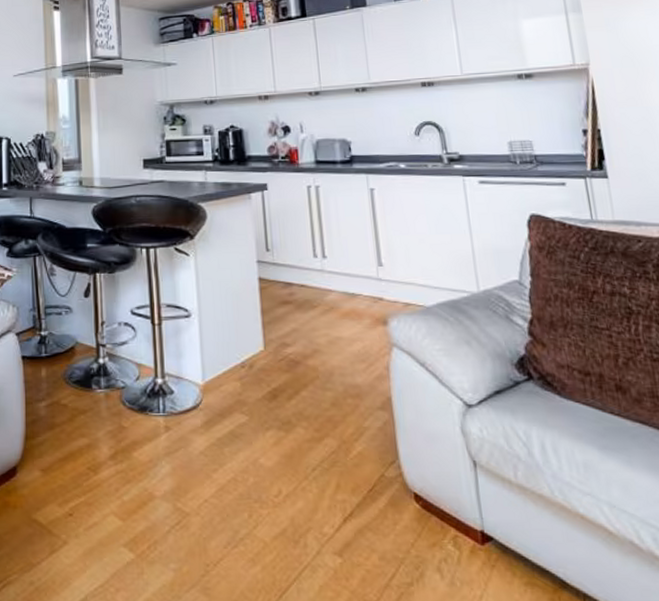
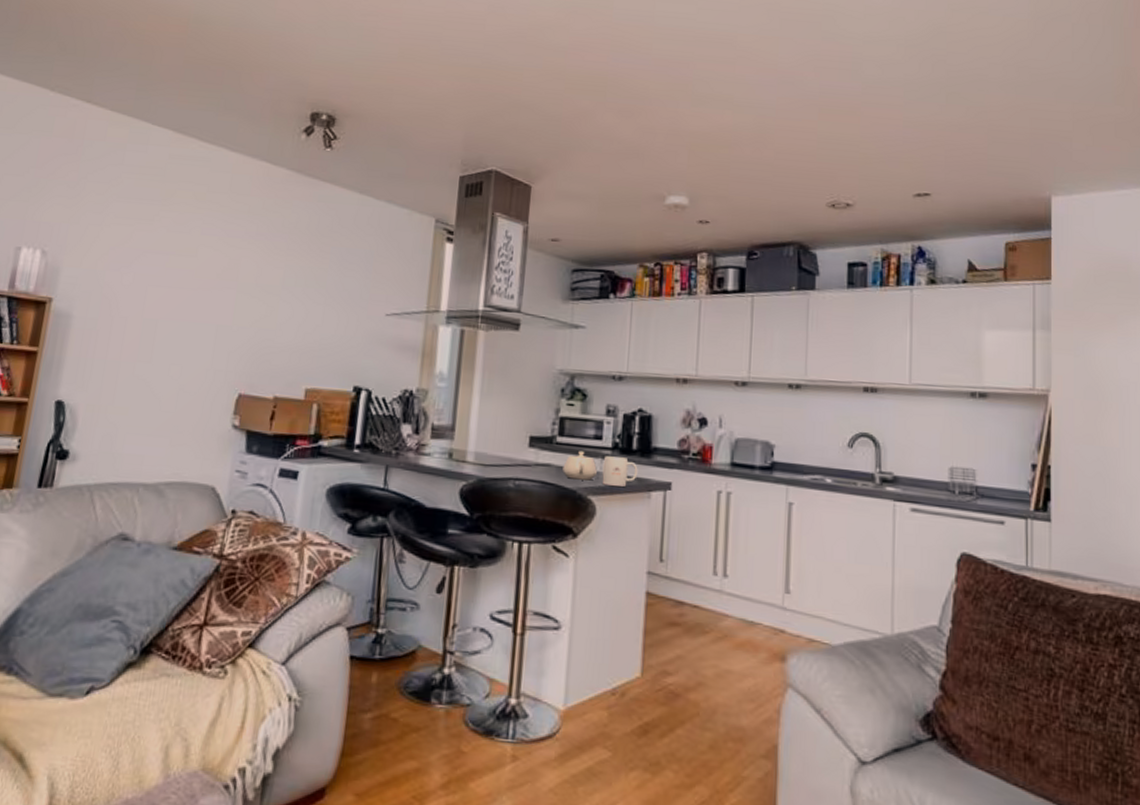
teapot: none [174,166,204,191] -> present [563,451,598,481]
mug: none [207,167,238,193] -> present [602,456,638,488]

